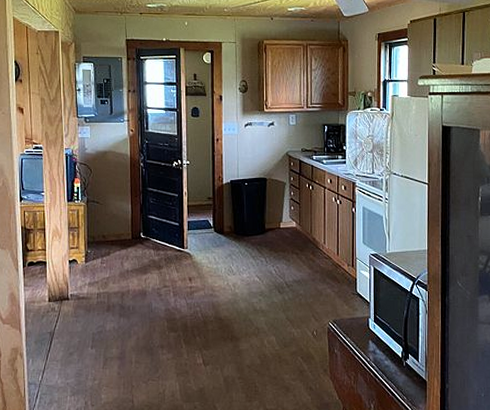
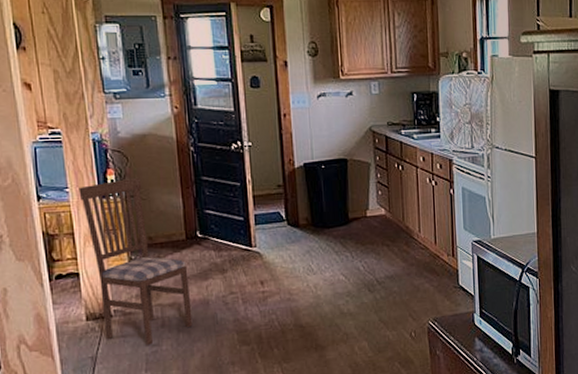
dining chair: none [52,186,132,326] -> present [78,177,193,345]

